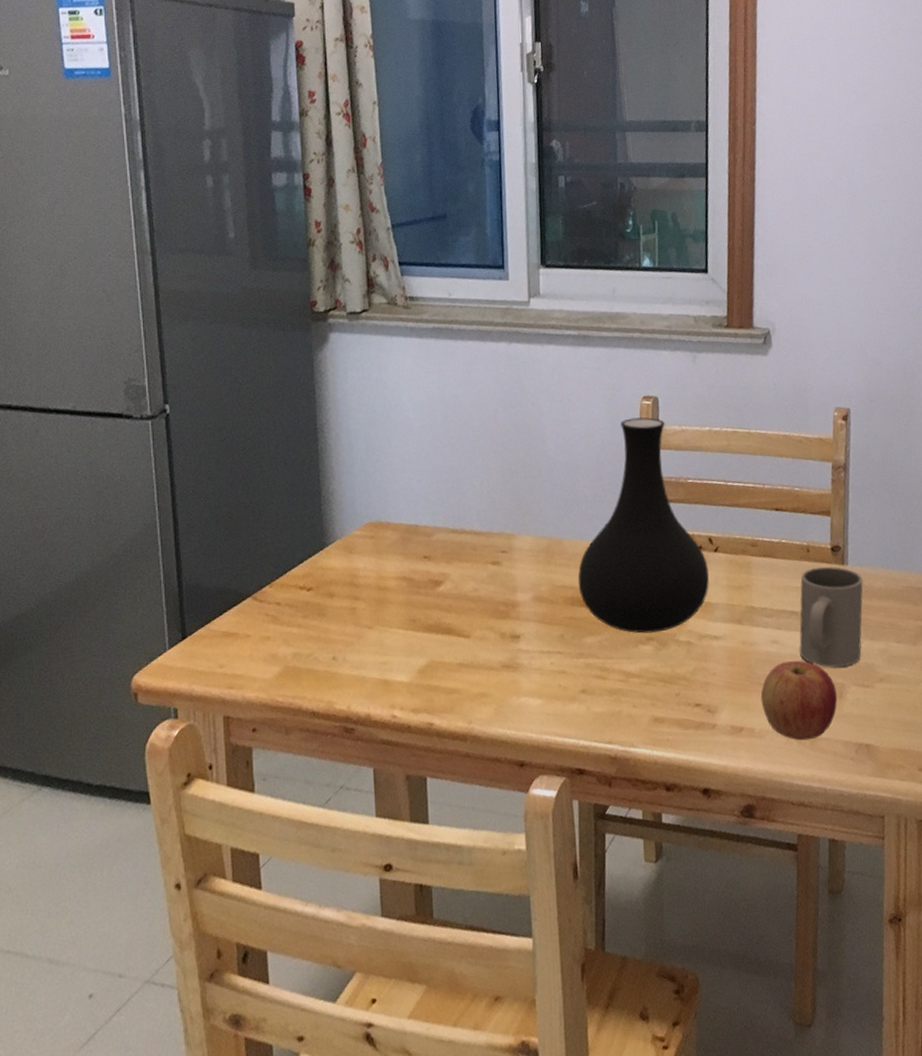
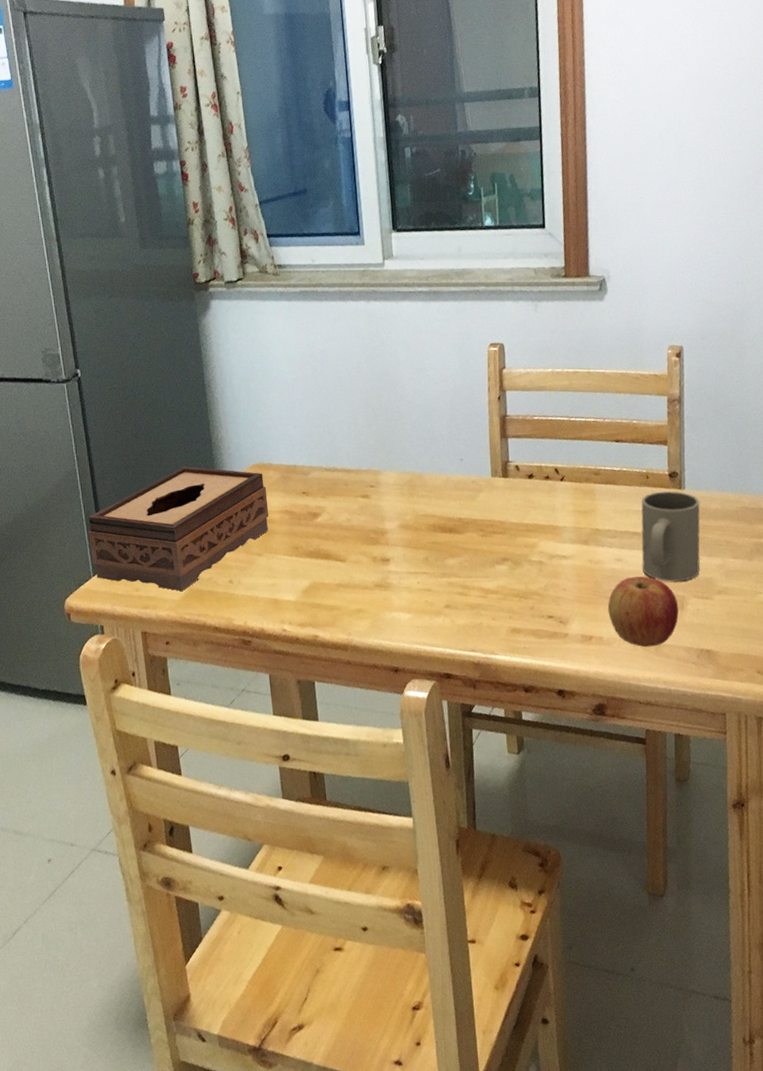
tissue box: none [166,522,384,668] -> present [88,466,269,591]
vase: present [578,417,709,634] -> none [438,362,557,555]

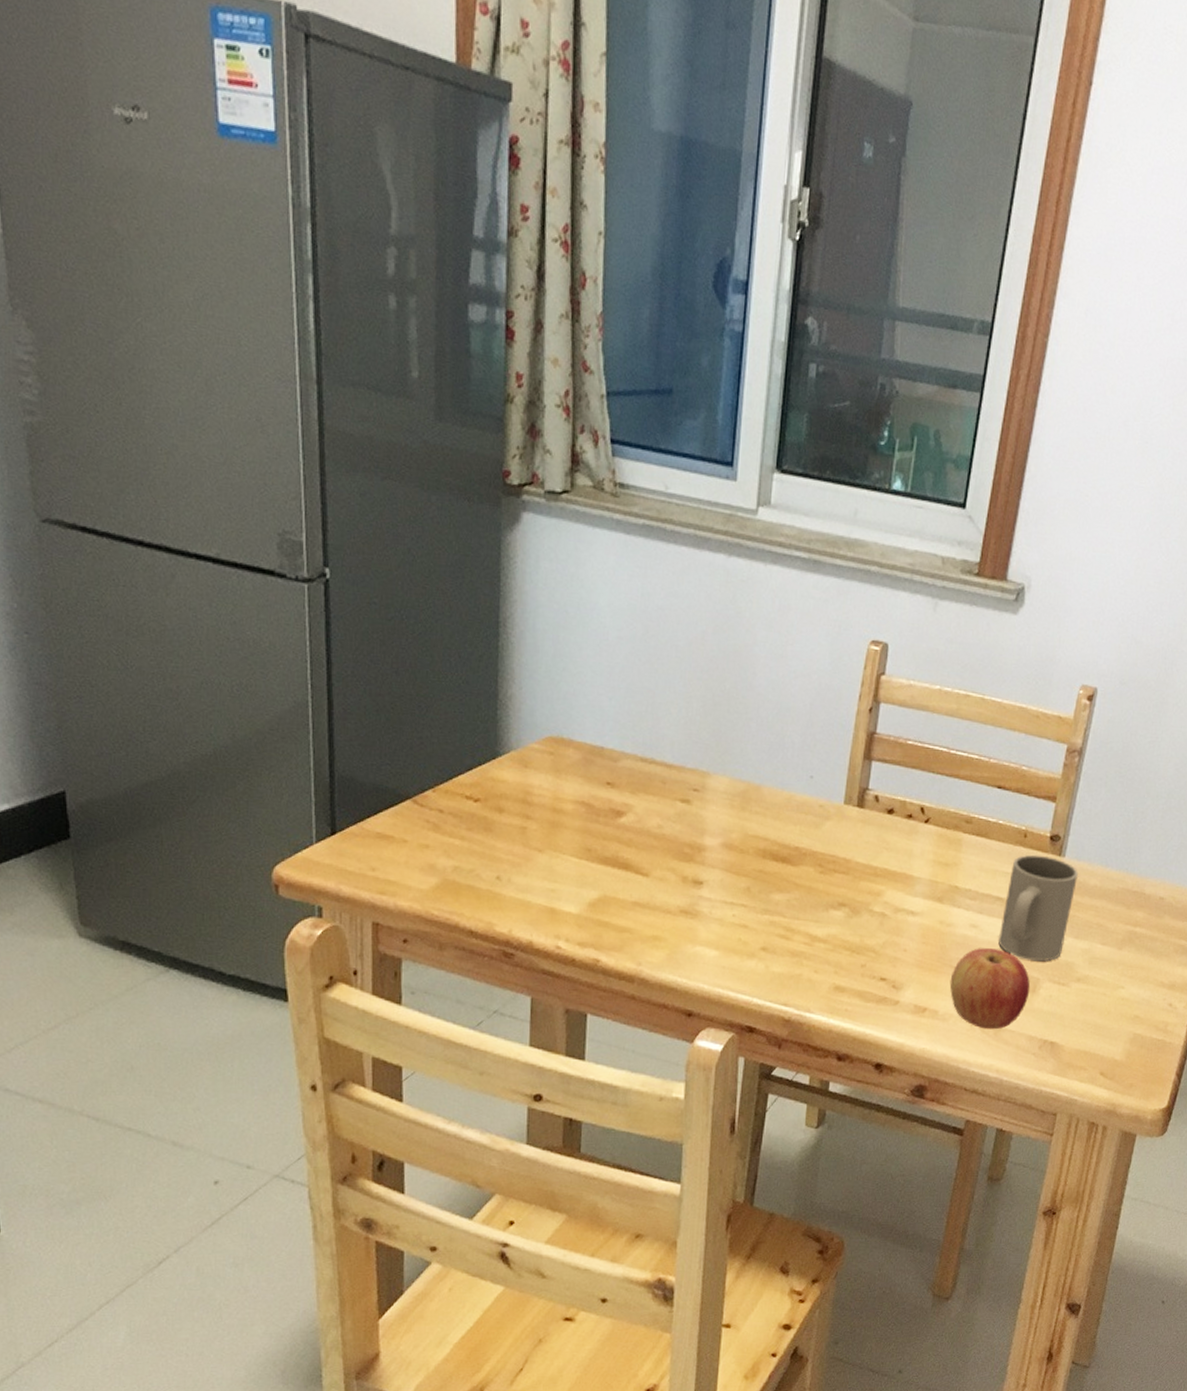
tissue box: present [88,466,269,591] -> none [315,723,562,879]

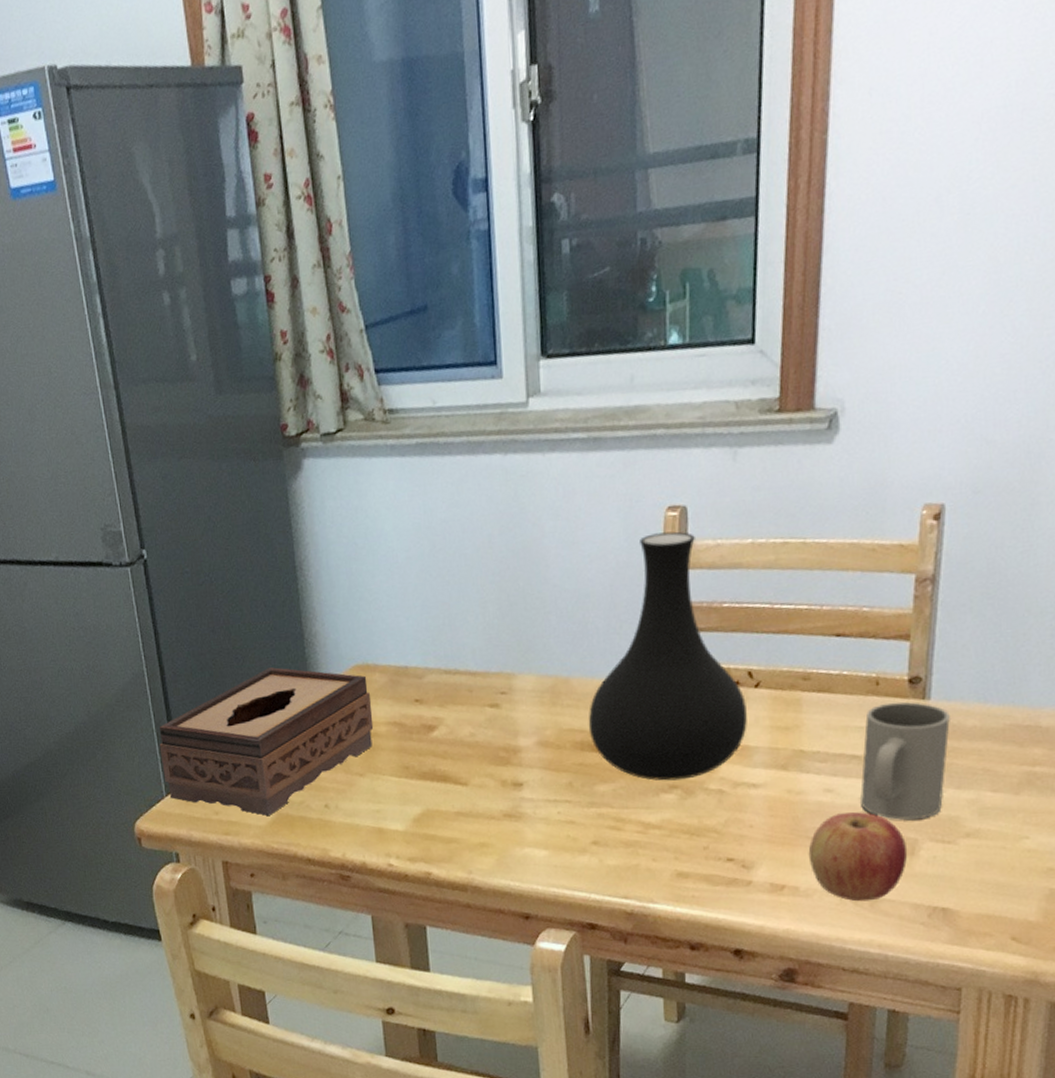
tissue box: none [315,723,562,879] -> present [159,667,374,816]
vase: none [772,663,916,899] -> present [588,531,747,781]

